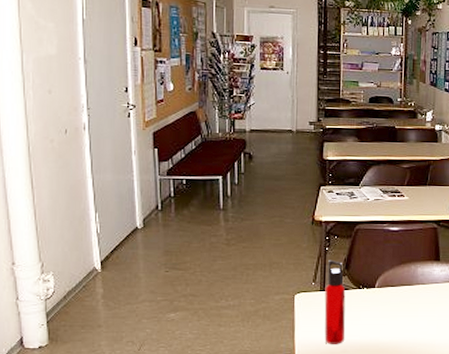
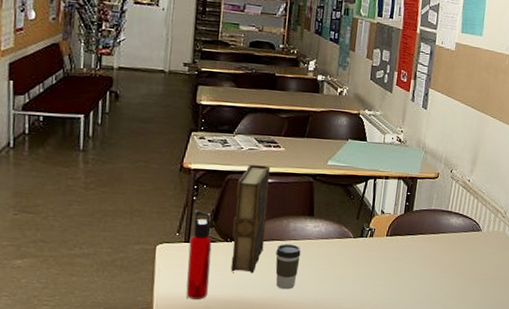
book: none [363,214,396,318] -> present [230,165,271,274]
coffee cup: none [406,288,430,332] -> present [275,243,301,290]

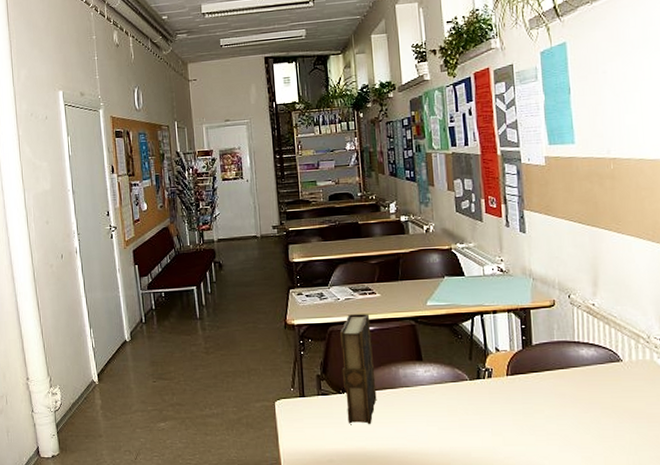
water bottle: present [186,209,212,299] -> none [304,363,330,453]
coffee cup: present [275,243,301,290] -> none [390,391,416,440]

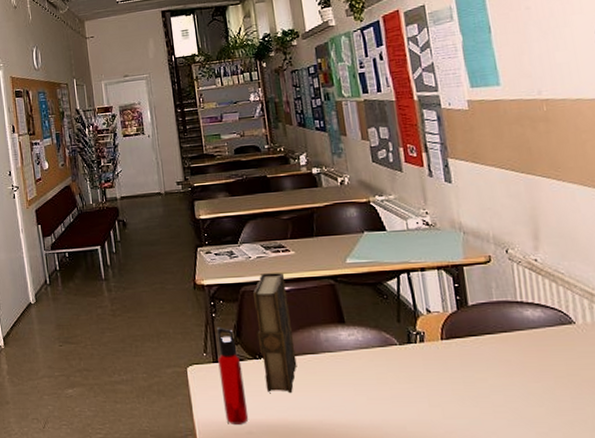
water bottle: none [304,363,330,453] -> present [217,326,249,424]

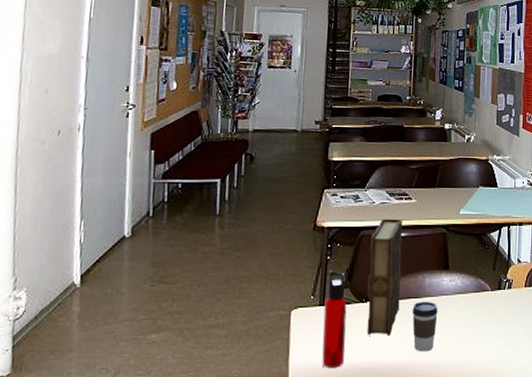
coffee cup: none [311,357,343,410] -> present [412,301,438,352]

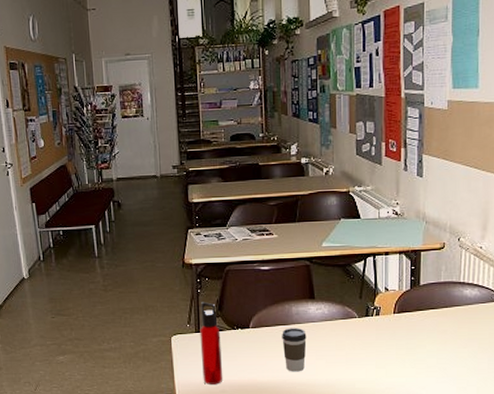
book: present [366,219,403,336] -> none [236,254,269,359]

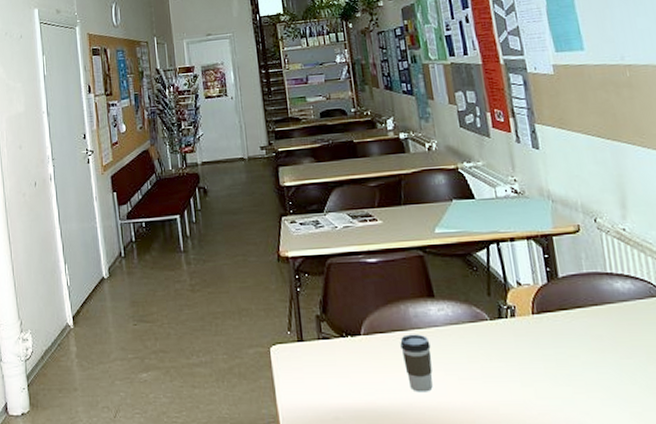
water bottle: present [200,301,223,384] -> none [302,302,335,409]

